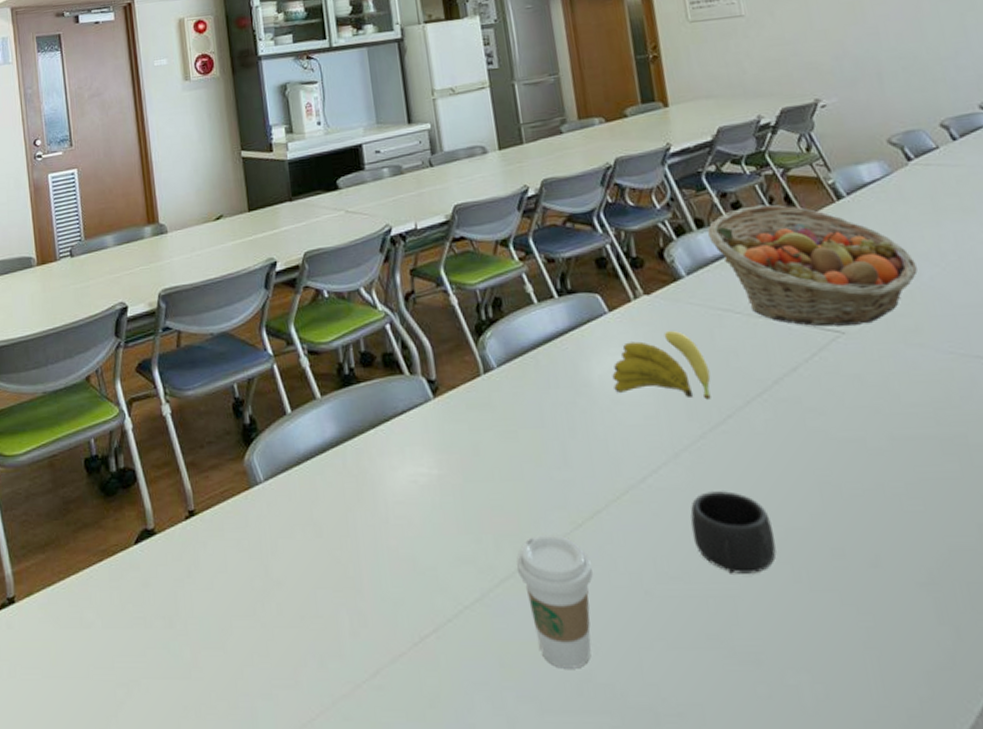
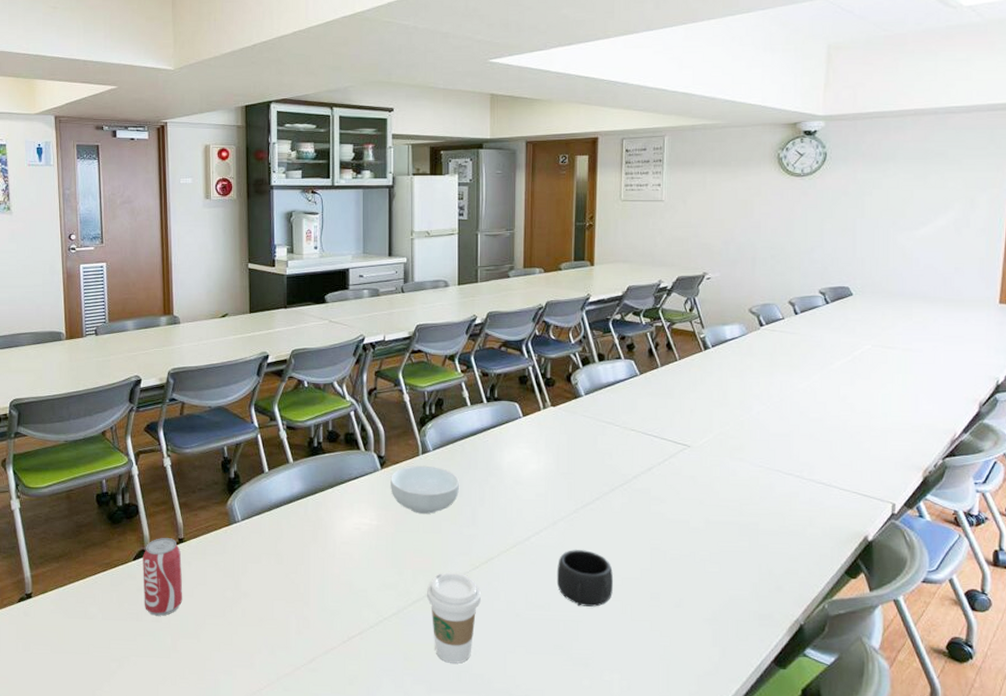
beverage can: none [146,511,201,619] -> present [143,538,183,616]
cereal bowl: none [447,388,540,455] -> present [391,465,459,514]
banana: present [612,331,711,400] -> none [518,435,589,486]
fruit basket: present [707,204,918,327] -> none [605,348,750,441]

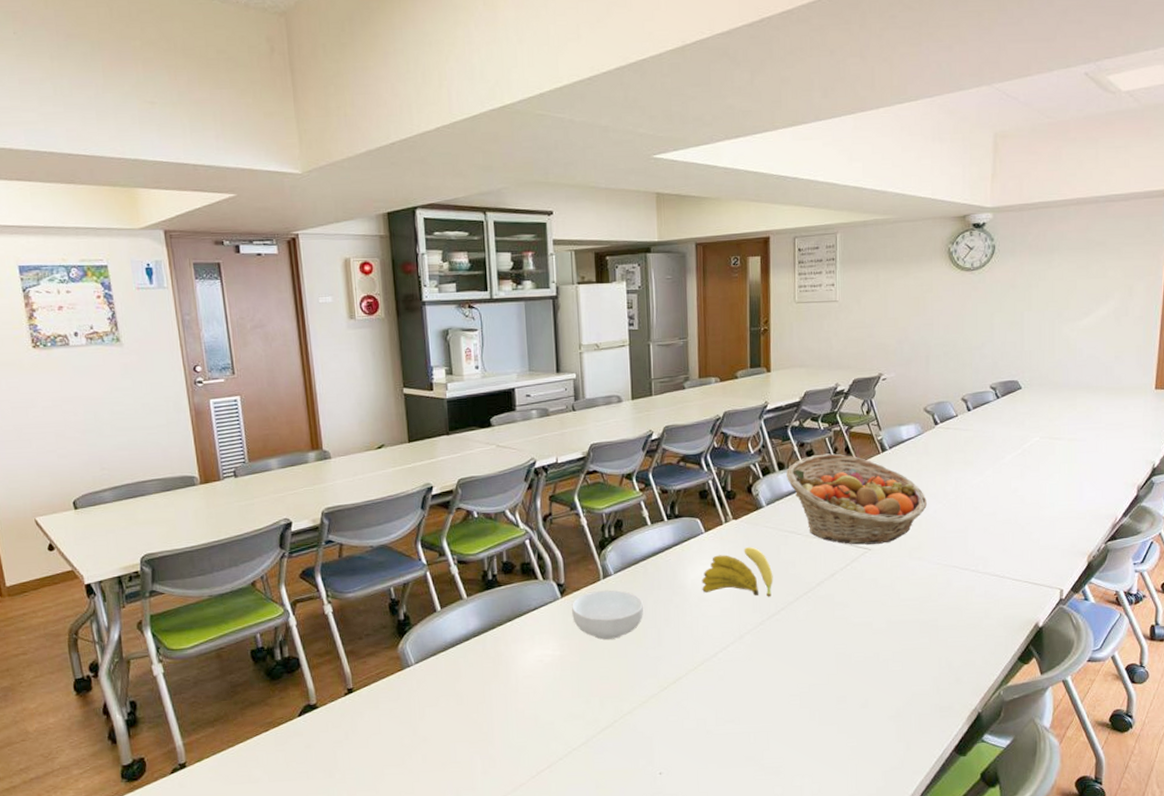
beverage can: present [143,538,183,616] -> none [309,689,357,772]
coffee cup: present [427,571,481,664] -> none [616,694,671,786]
banana: none [518,435,589,486] -> present [702,547,773,597]
mug: present [556,550,614,607] -> none [745,661,802,717]
fruit basket: none [605,348,750,441] -> present [786,453,927,545]

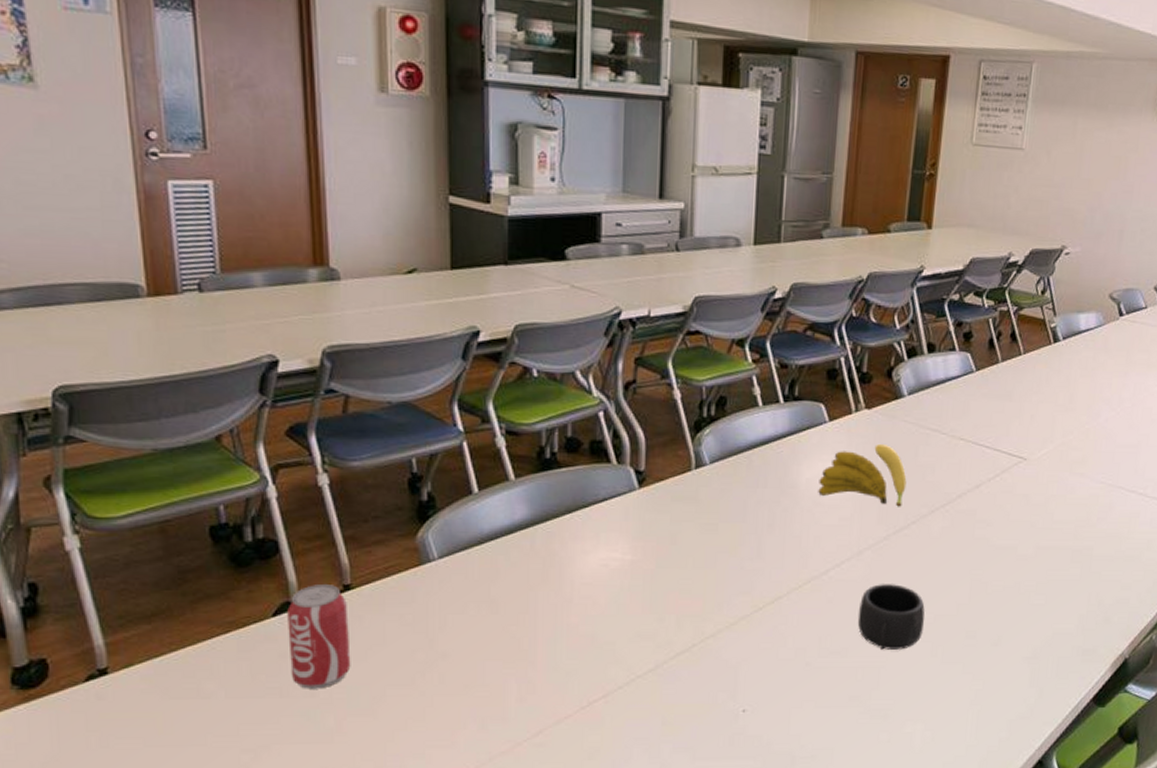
beverage can: none [309,689,357,772] -> present [287,585,351,689]
cereal bowl: present [572,589,643,640] -> none [651,483,743,544]
mug: none [745,661,802,717] -> present [857,584,925,650]
fruit basket: present [786,453,927,545] -> none [935,338,1099,453]

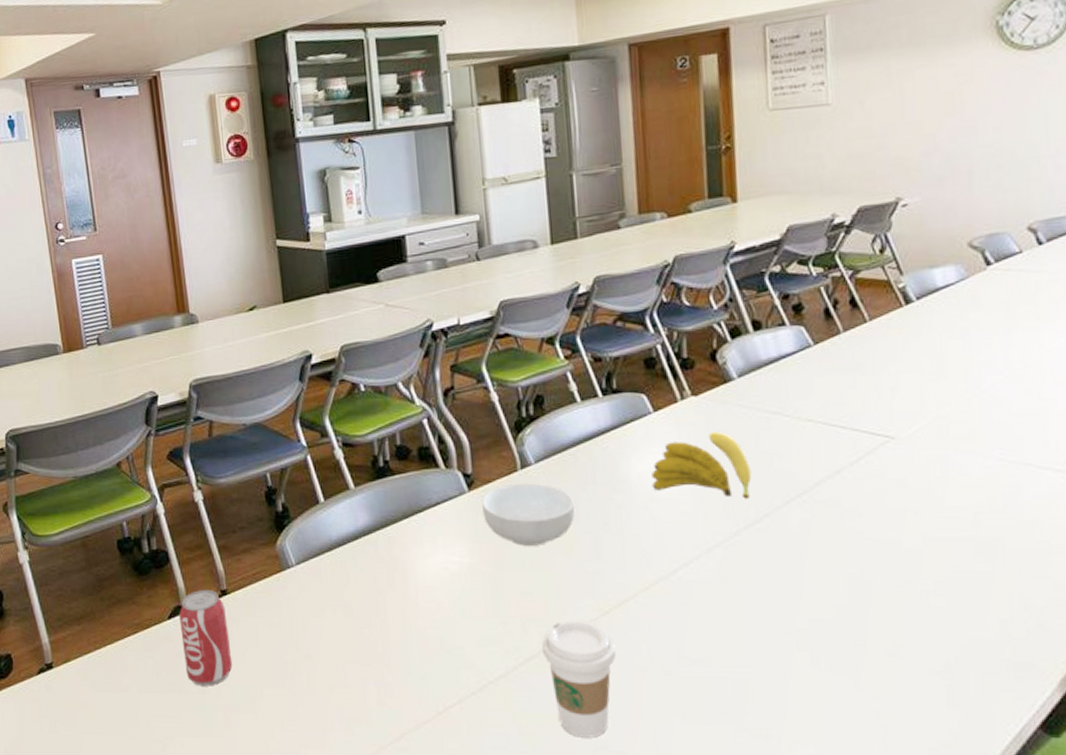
cereal bowl: none [651,483,743,544] -> present [482,483,575,546]
coffee cup: none [695,614,764,725] -> present [542,618,616,738]
mug: present [857,584,925,650] -> none [716,585,799,659]

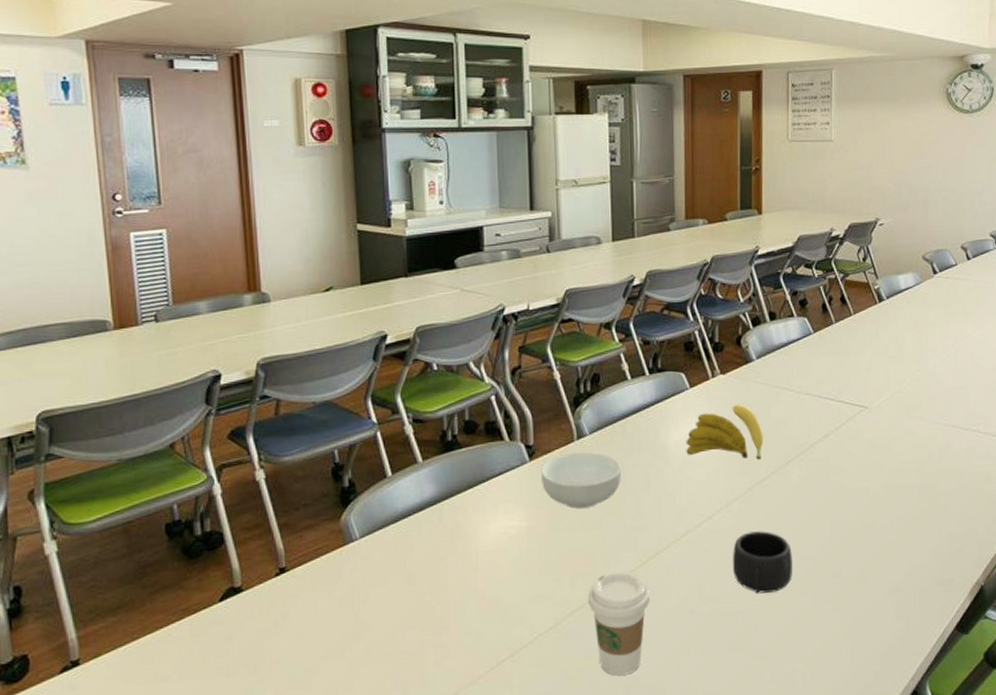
beverage can: present [179,590,233,686] -> none [232,569,288,667]
mug: none [716,585,799,659] -> present [732,531,793,594]

